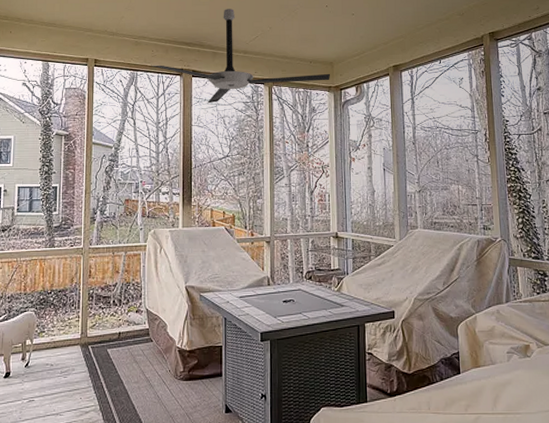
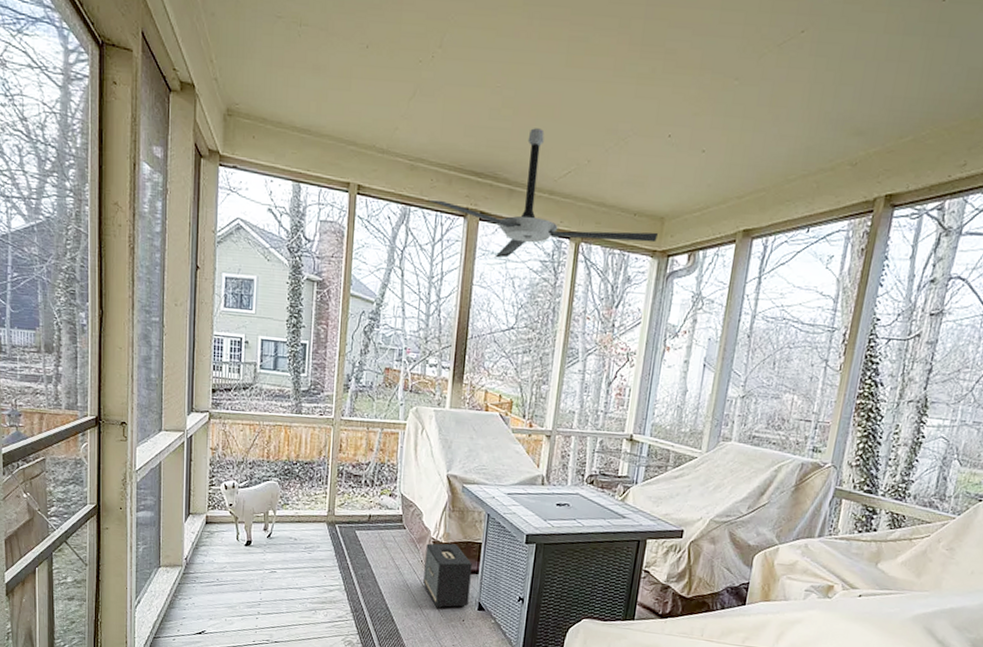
speaker: none [173,350,216,416] -> present [423,543,472,609]

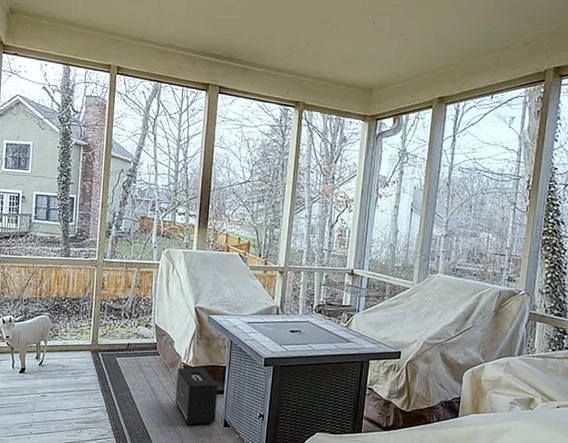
ceiling fan: present [428,128,659,259] -> none [176,19,368,124]

